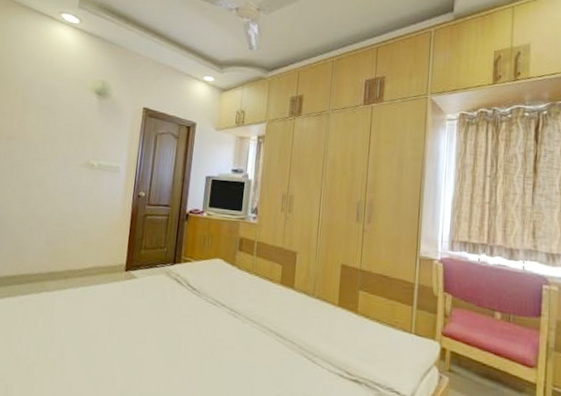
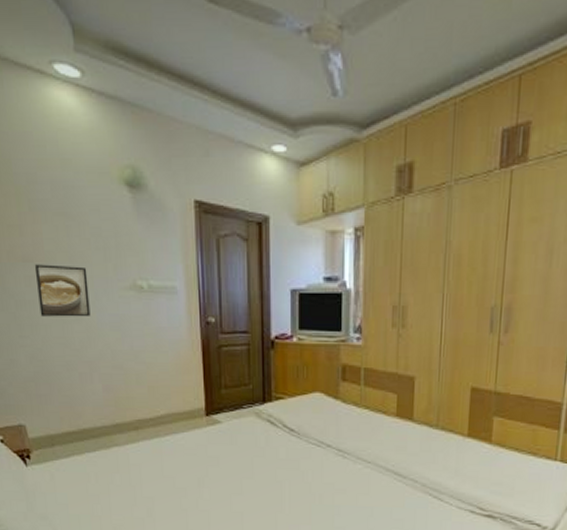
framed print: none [10,142,54,184] -> present [34,264,91,317]

